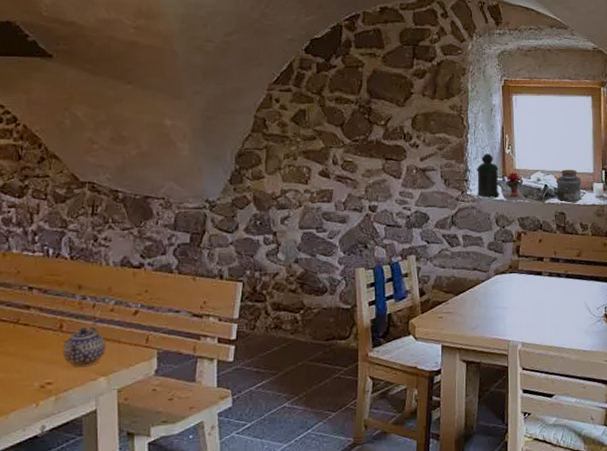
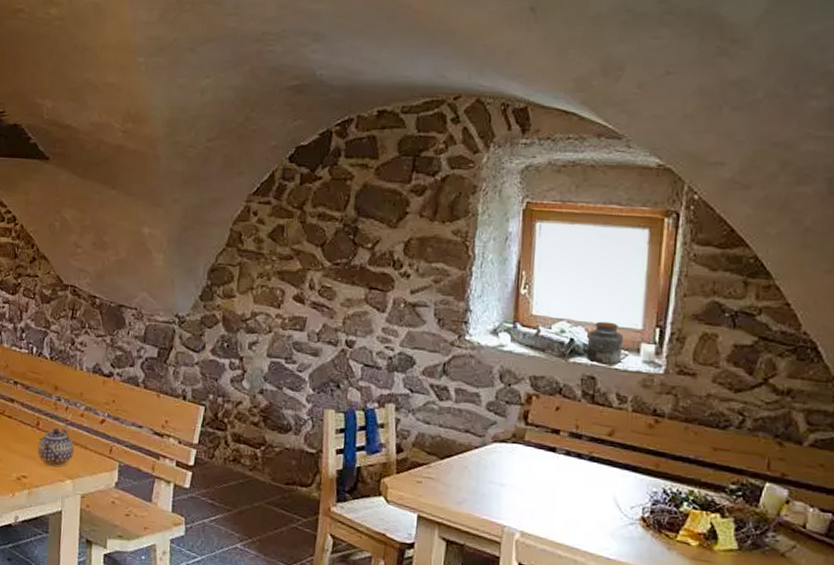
lantern: present [477,144,499,198] -> none [478,281,509,347]
potted flower: present [501,173,527,202] -> none [510,319,544,356]

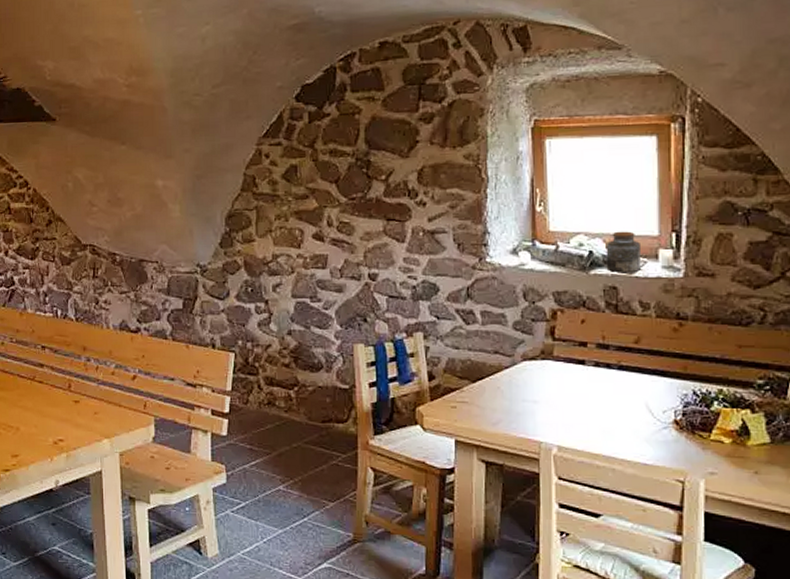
teapot: present [37,428,74,467] -> none [71,389,108,428]

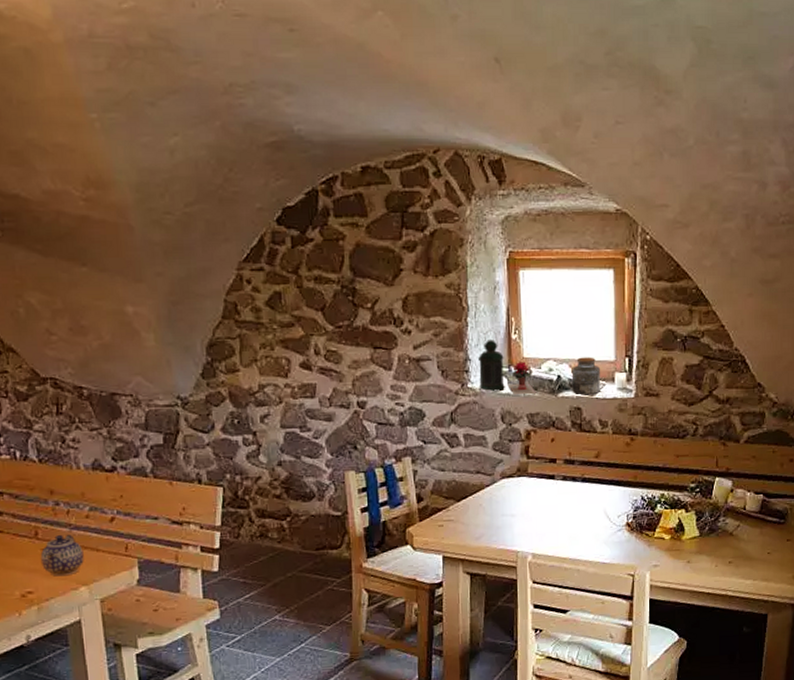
teapot: none [71,389,108,428] -> present [40,535,84,577]
lantern: none [499,201,528,266] -> present [479,329,505,391]
potted flower: none [531,235,564,271] -> present [507,361,537,395]

